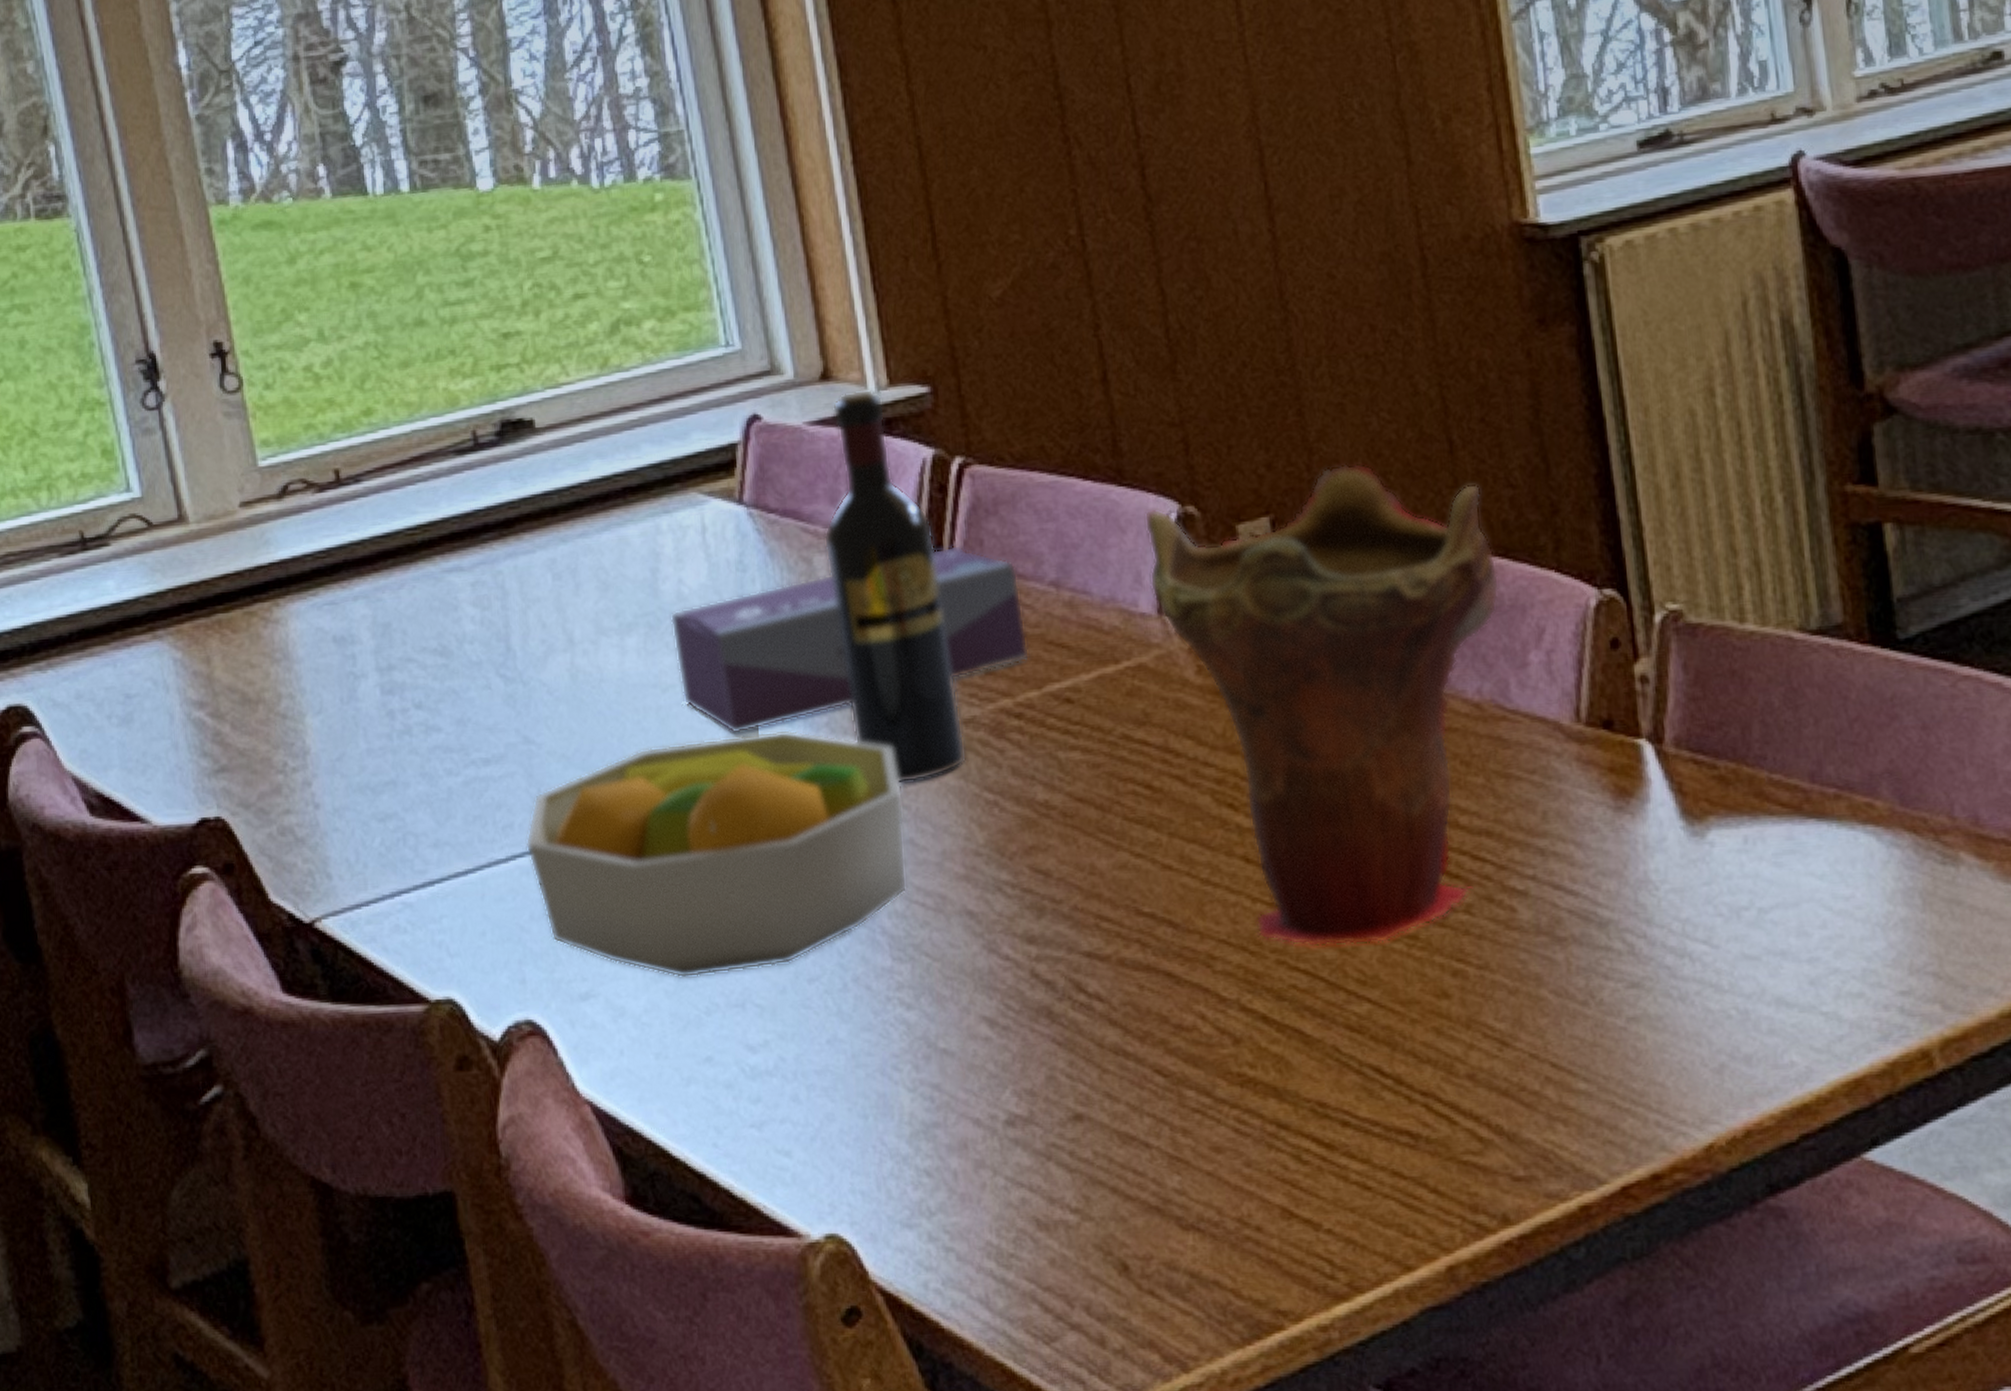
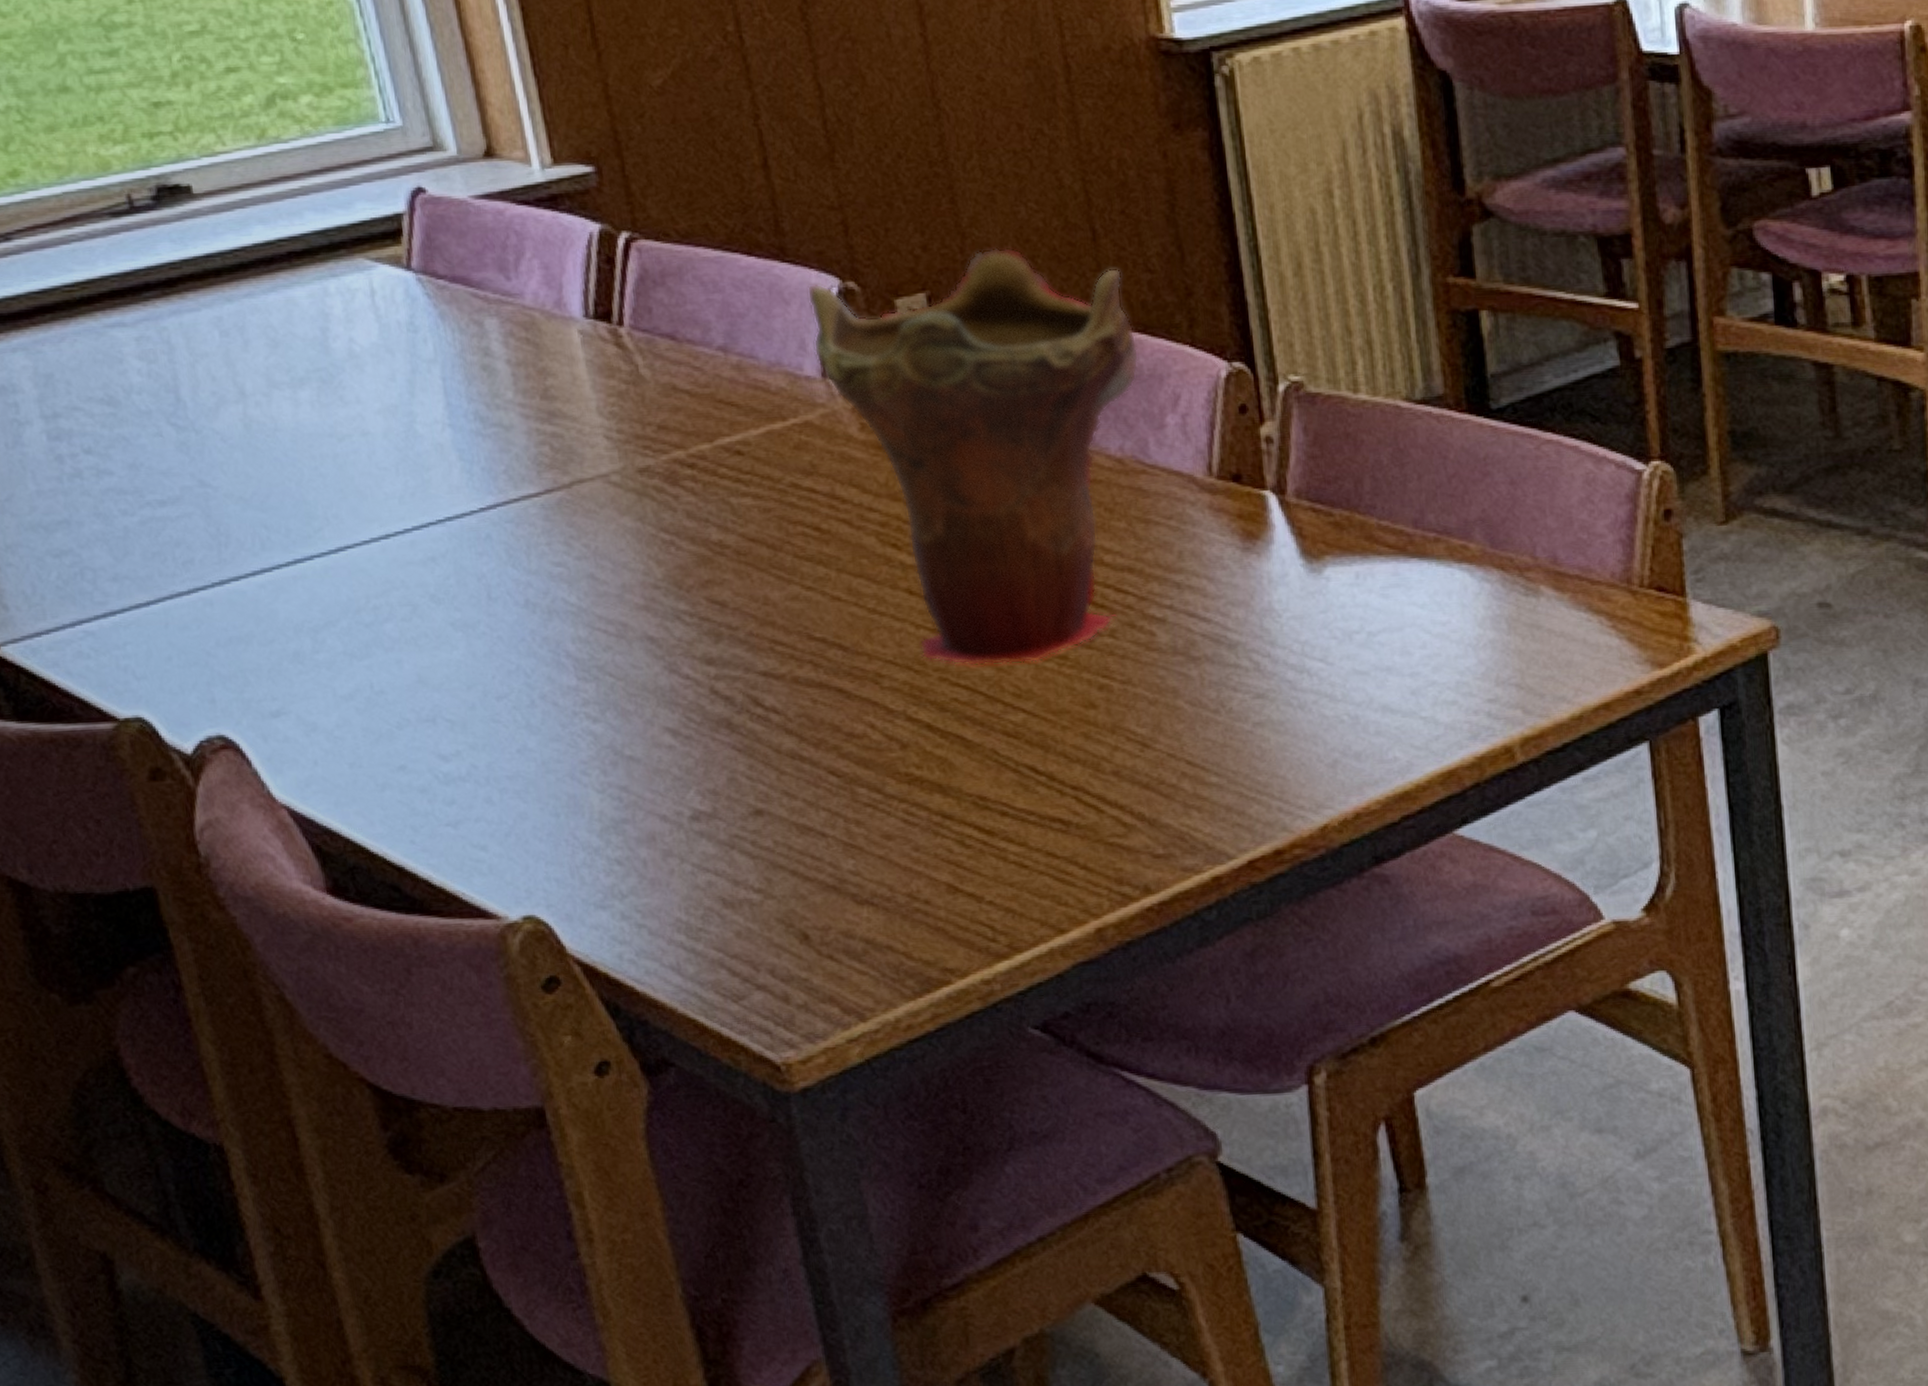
fruit bowl: present [525,729,907,978] -> none [207,475,590,697]
tissue box: present [670,544,1030,736] -> none [342,311,701,482]
wine bottle: present [823,389,966,785] -> none [494,167,642,526]

